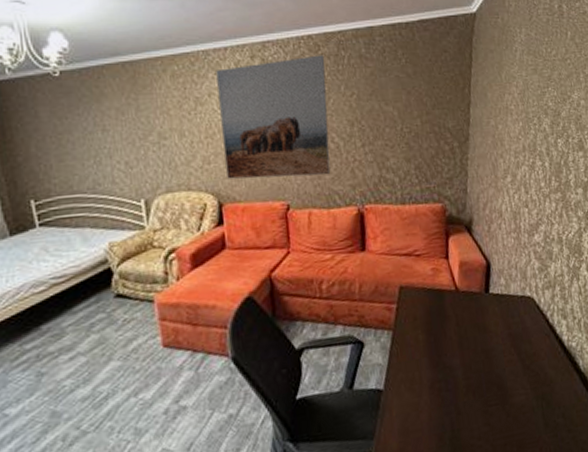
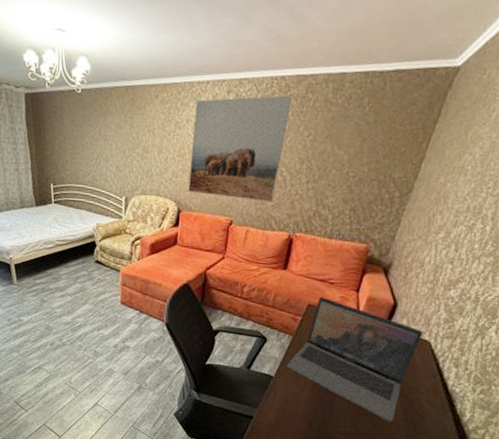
laptop: none [394,273,525,406] -> present [286,296,423,422]

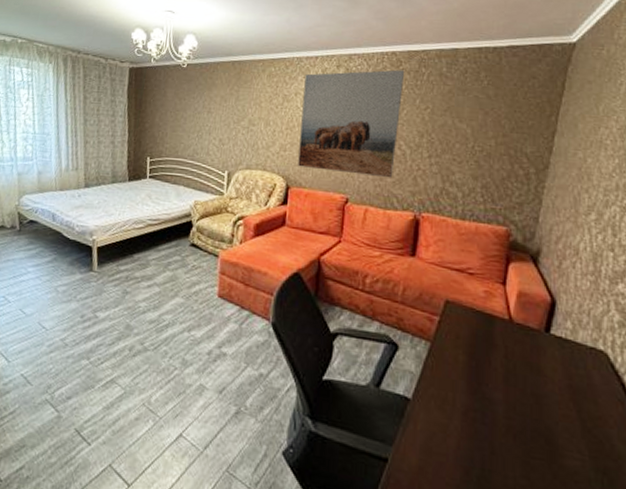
laptop: present [286,296,423,422] -> none [426,290,595,472]

